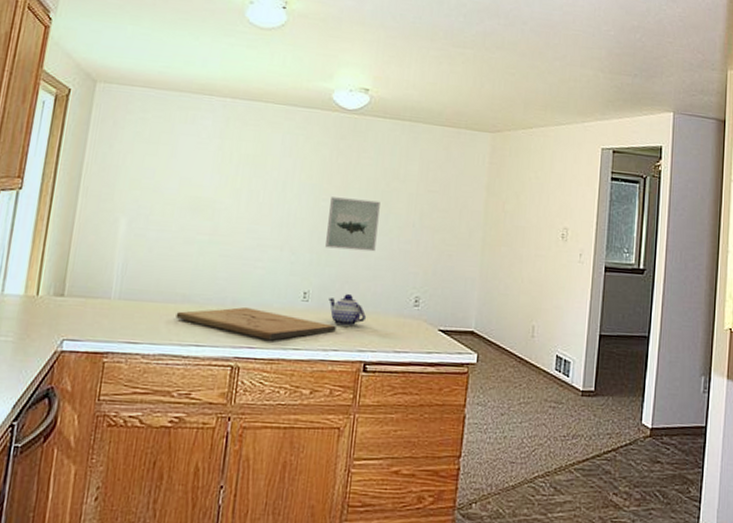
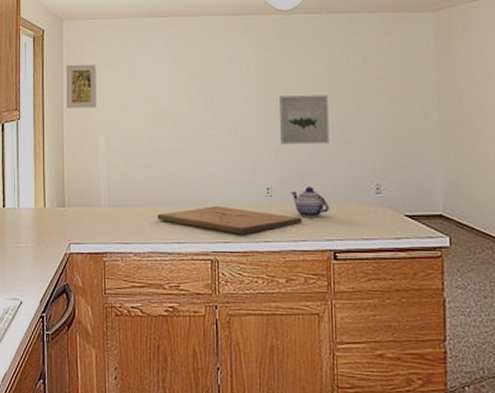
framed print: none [84,132,129,186] -> present [66,64,96,109]

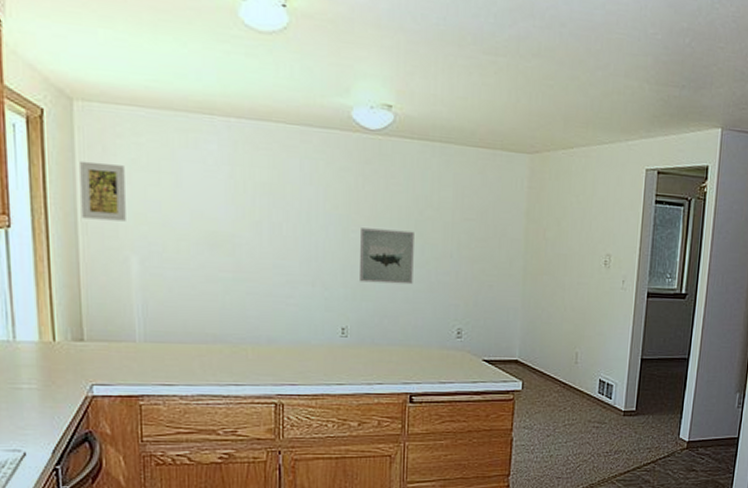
cutting board: present [157,206,302,235] -> none [209,346,379,377]
teapot: present [291,187,330,217] -> none [368,329,409,360]

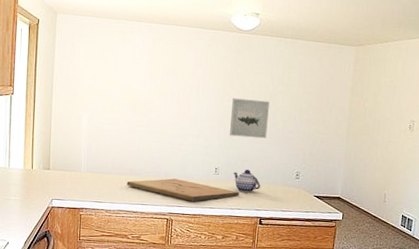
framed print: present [80,160,126,222] -> none [56,52,84,92]
cutting board: none [209,346,379,377] -> present [126,178,239,202]
teapot: none [368,329,409,360] -> present [233,170,261,193]

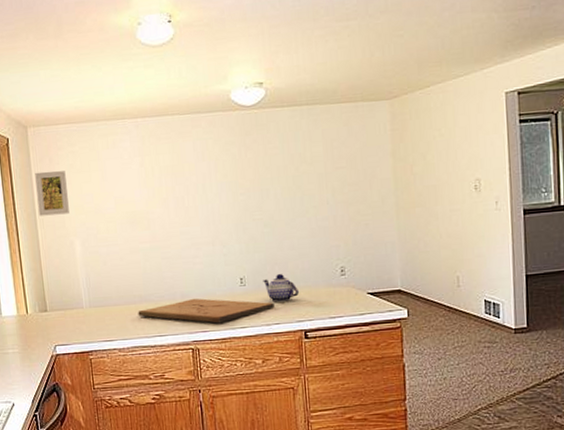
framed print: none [56,52,84,92] -> present [35,171,69,216]
wall art: present [230,98,270,139] -> none [247,186,297,237]

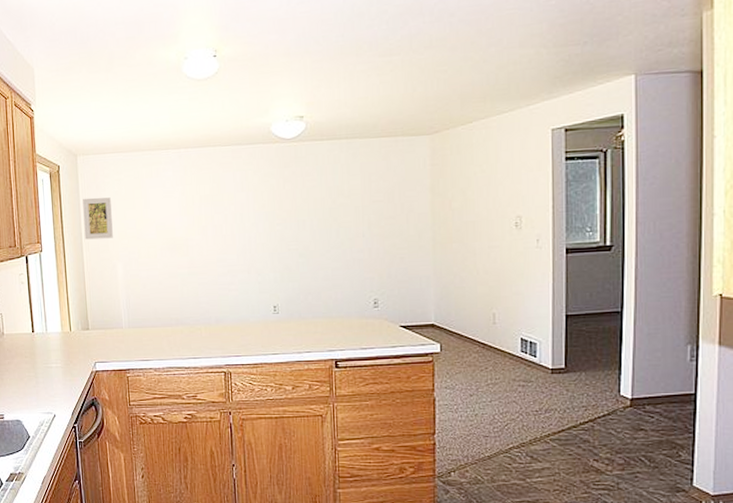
cutting board: present [138,298,274,323] -> none [174,324,306,349]
teapot: present [263,274,300,302] -> none [296,304,332,331]

